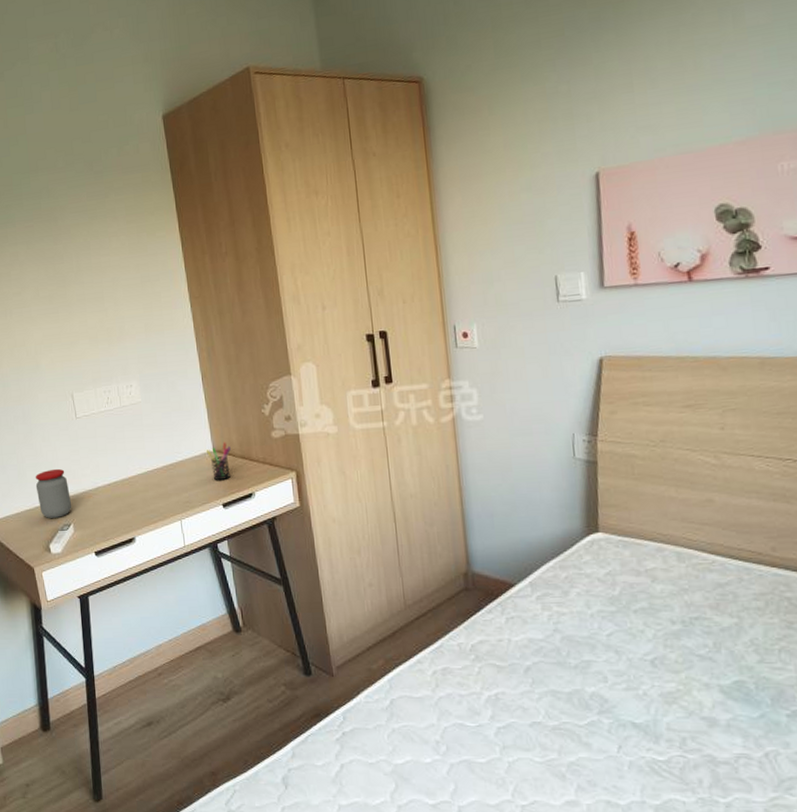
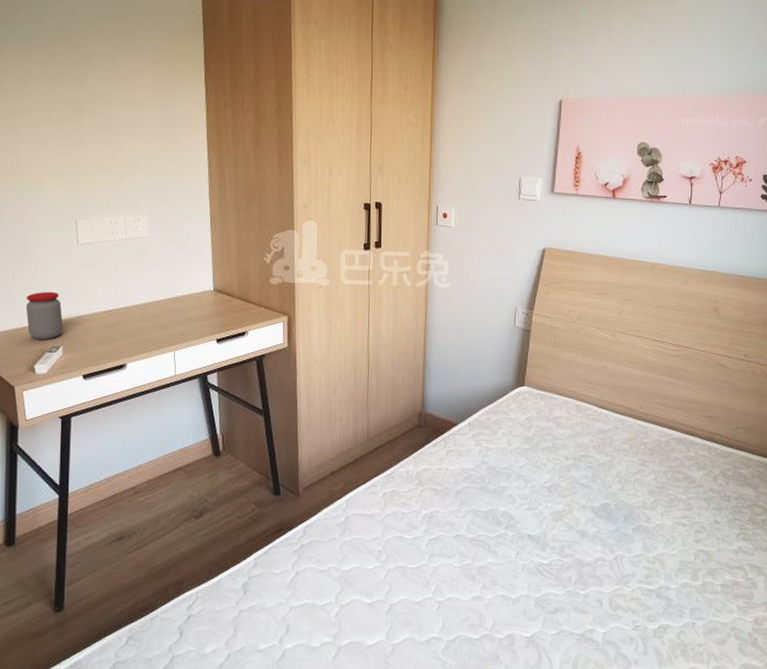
pen holder: present [206,442,231,480] -> none [206,283,230,317]

